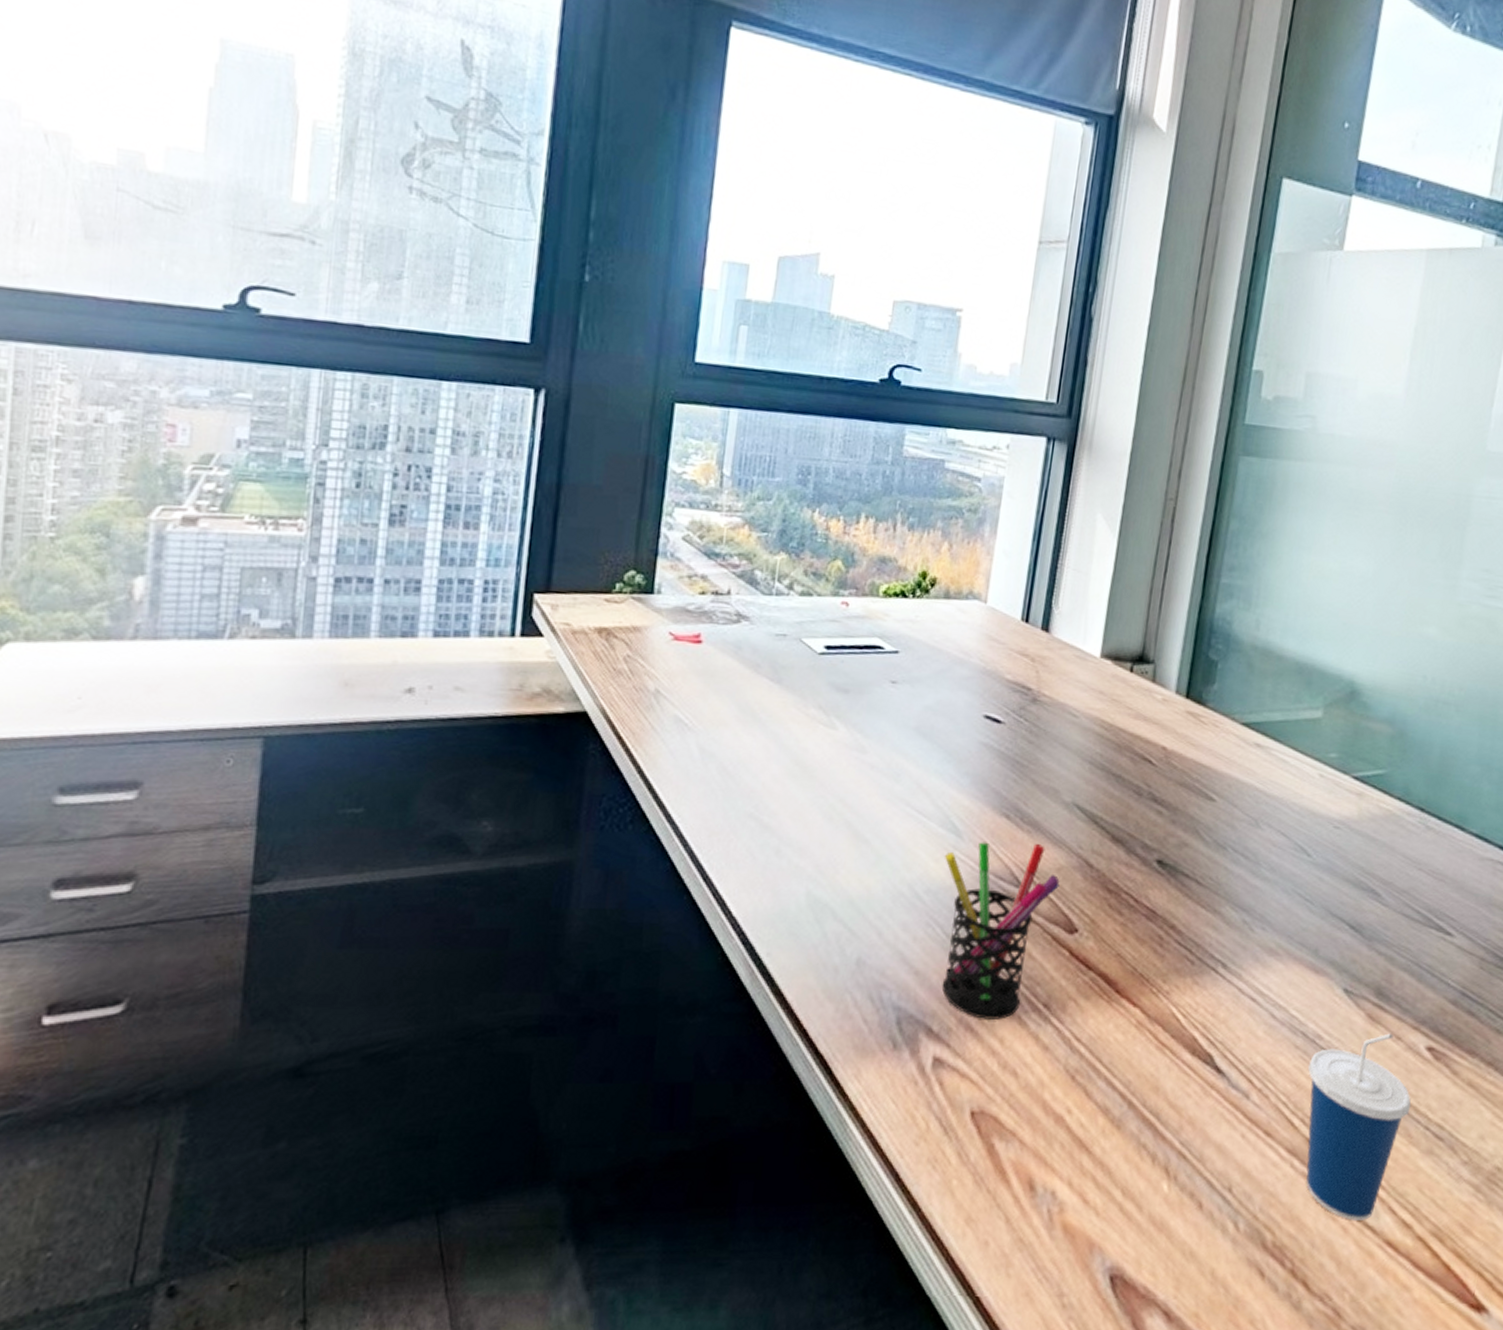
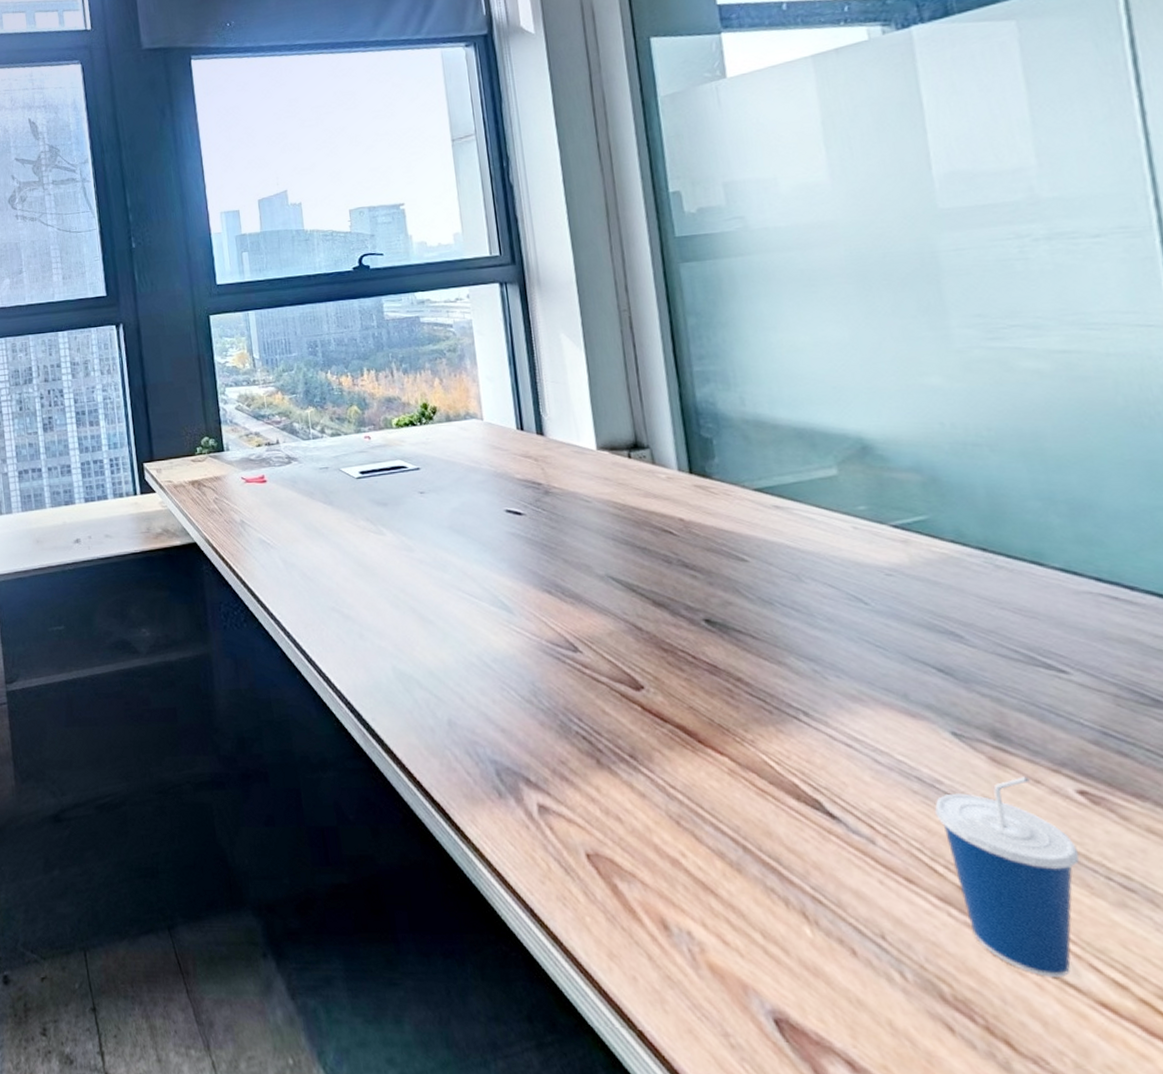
pen holder: present [941,842,1060,1019] -> none [502,614,614,770]

